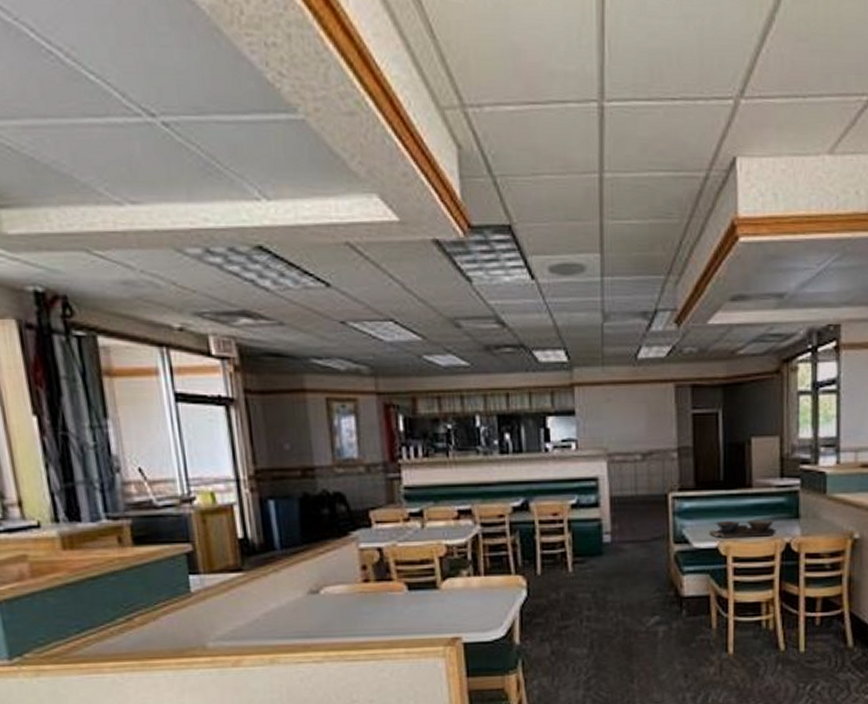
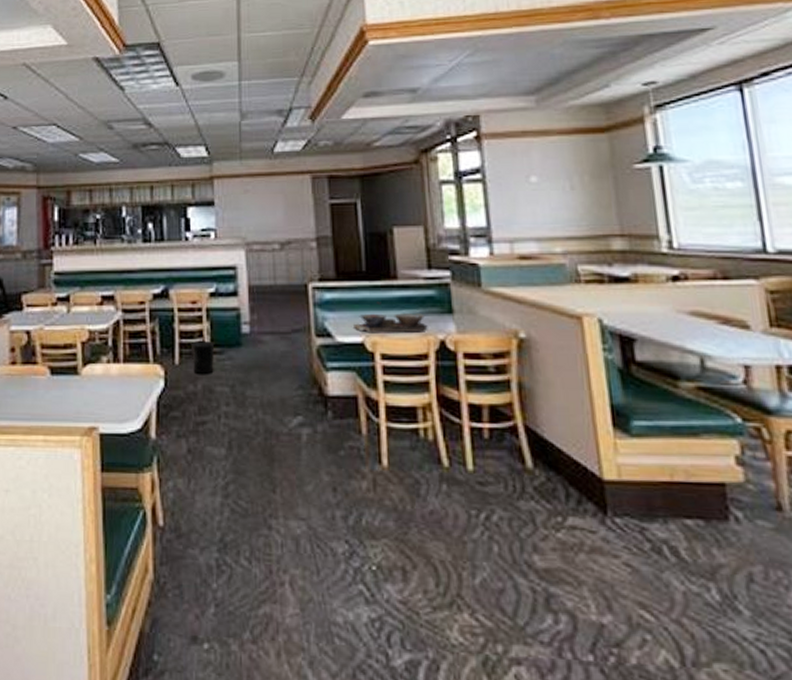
waste bin: none [552,551,577,584] -> present [190,341,215,375]

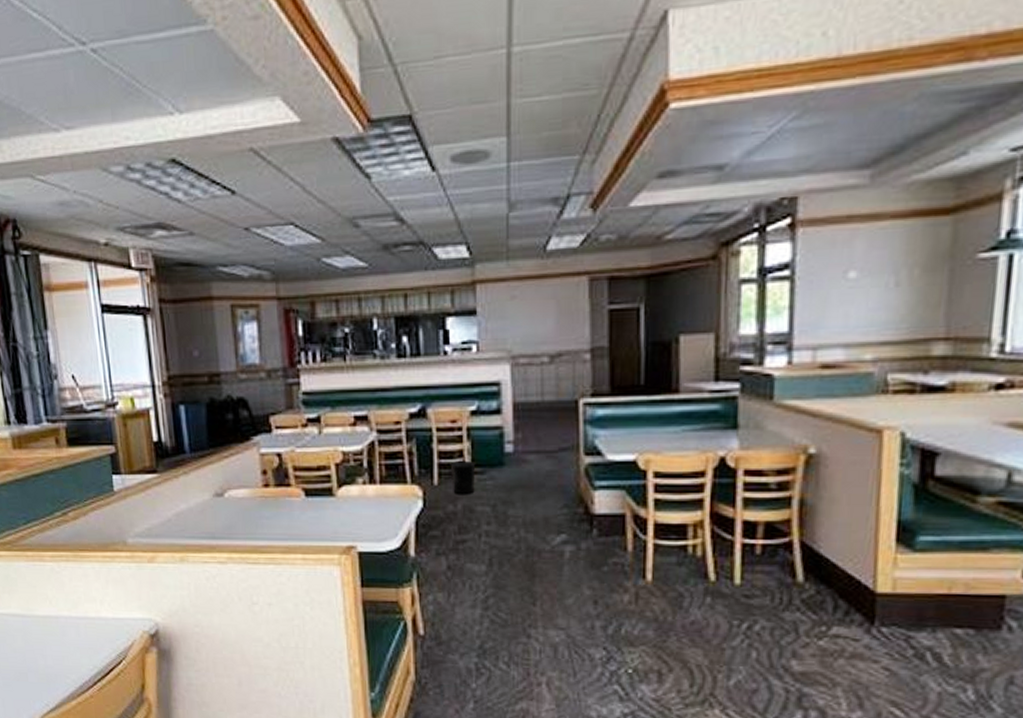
food tray: present [354,302,428,332] -> none [626,418,708,449]

